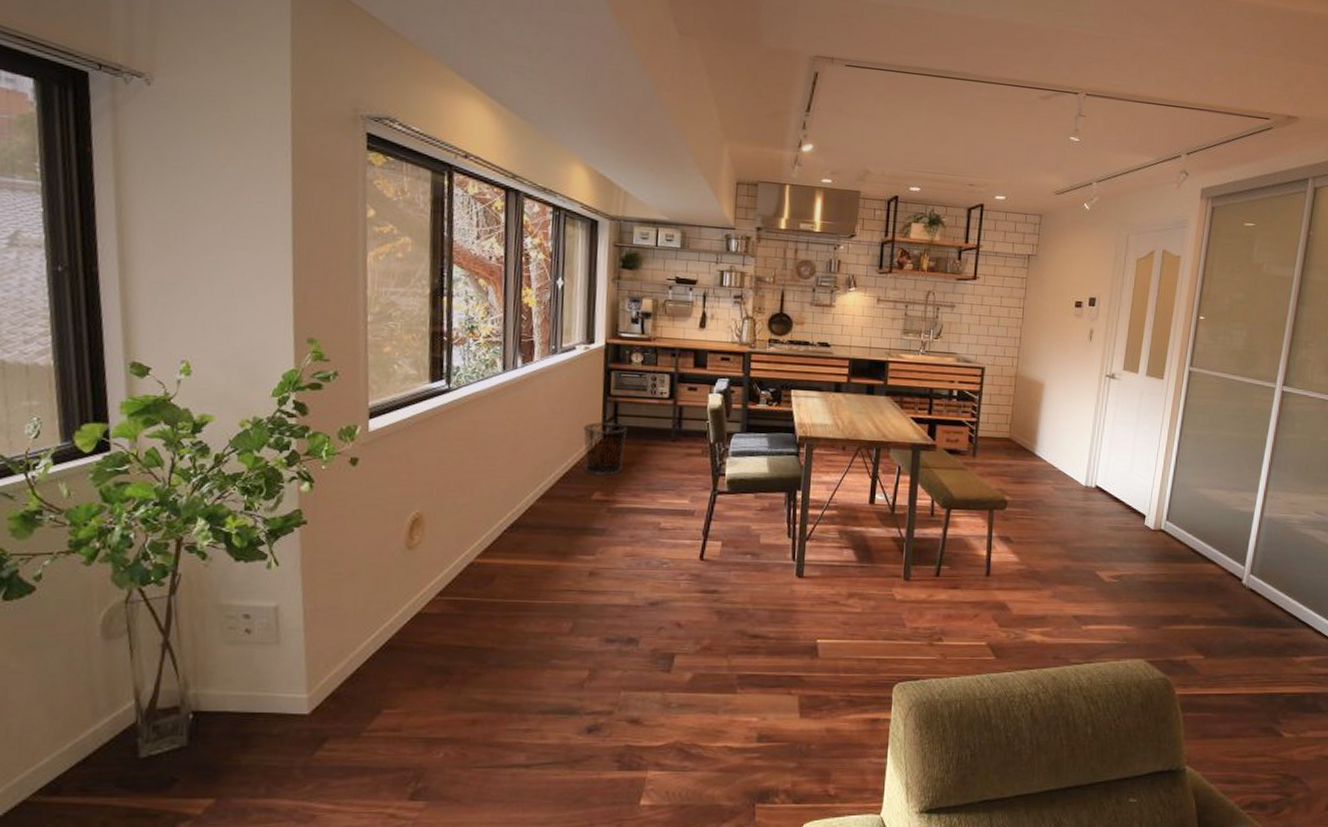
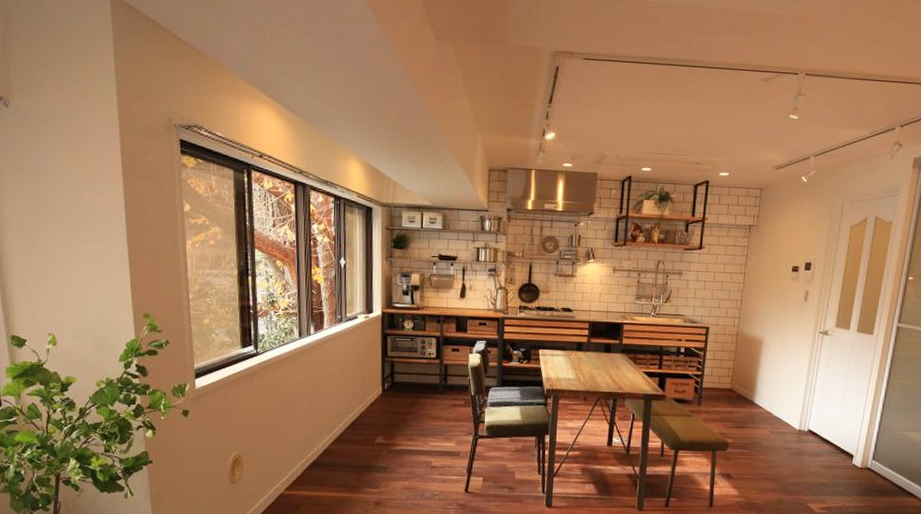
waste bin: present [583,422,627,476] -> none [366,379,402,423]

